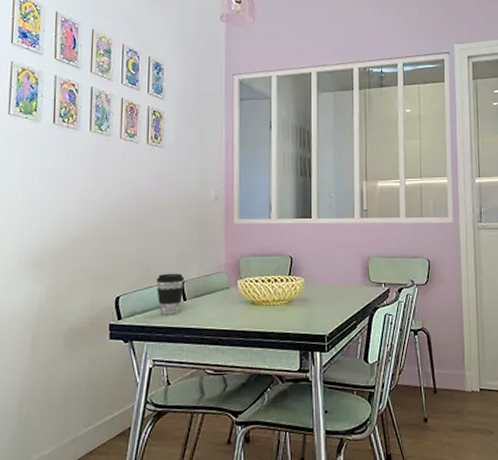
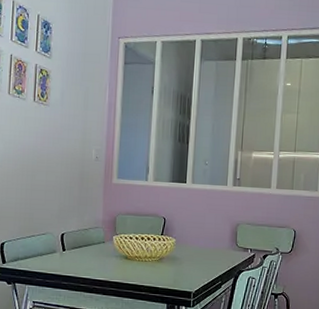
coffee cup: present [156,273,185,315] -> none [38,224,64,263]

